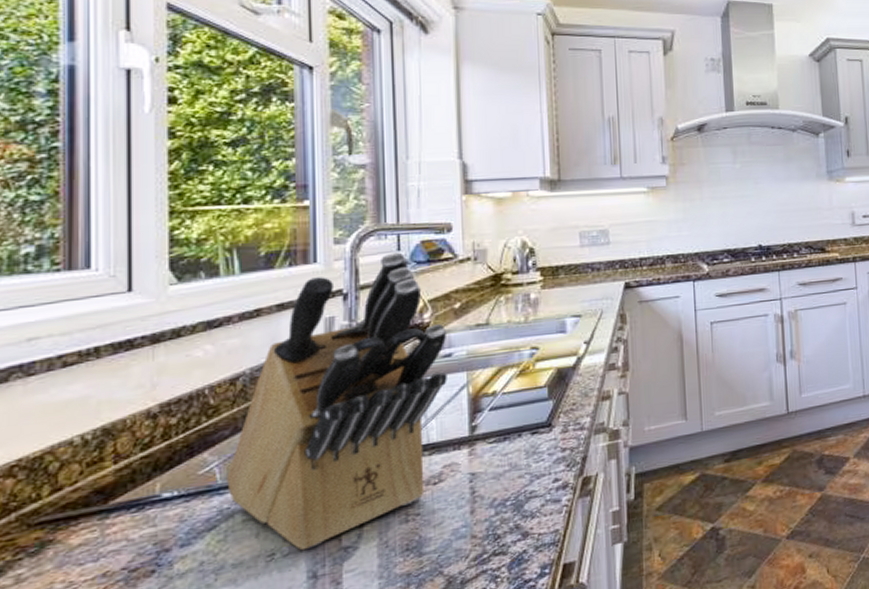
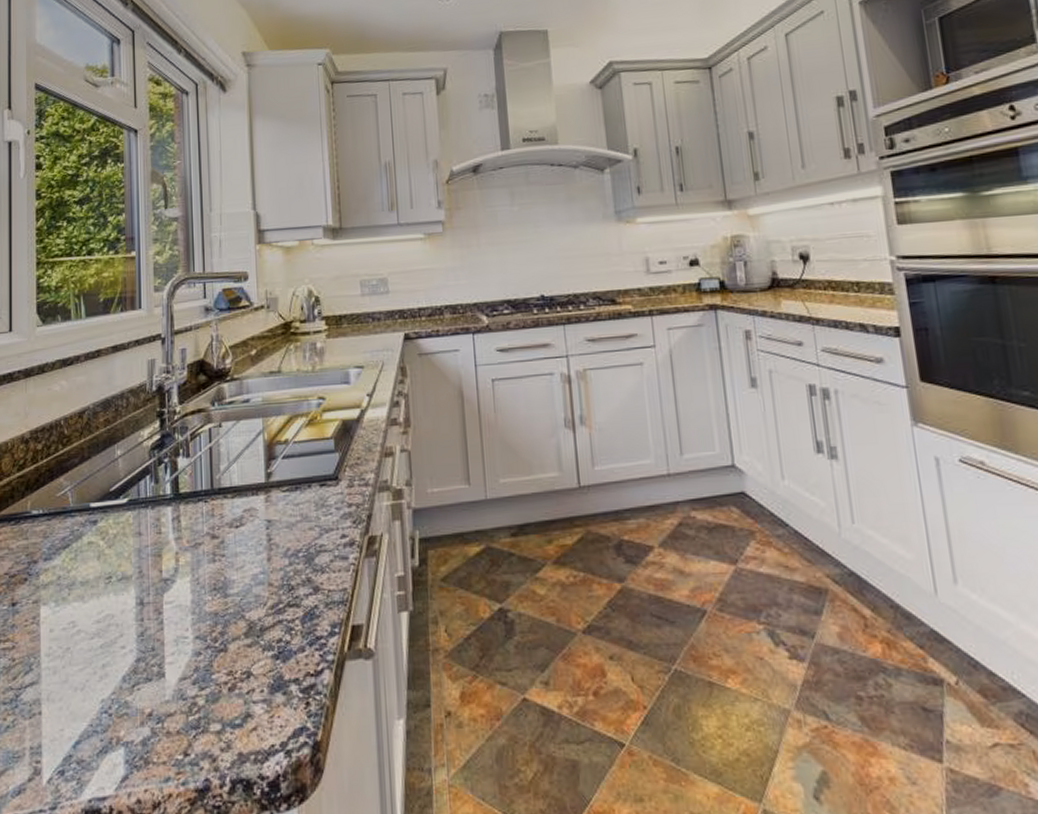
knife block: present [227,252,447,551] -> none [77,299,246,577]

